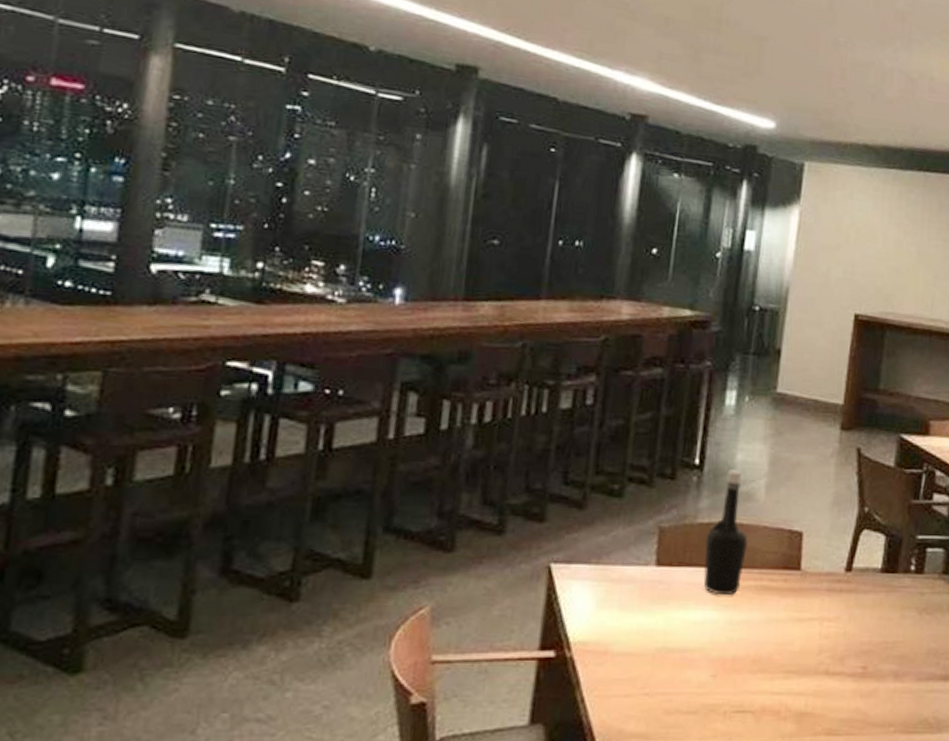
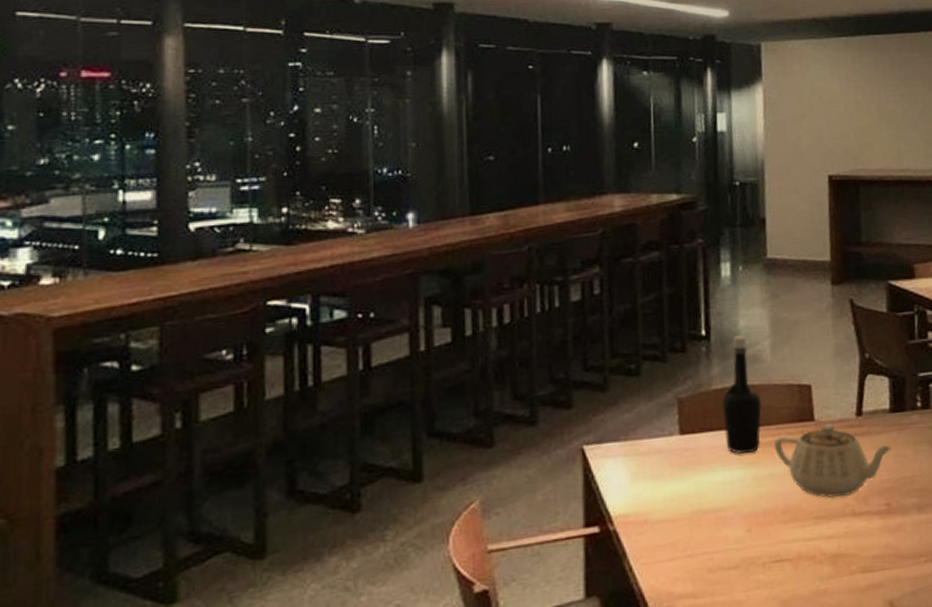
teapot: none [753,574,879,654] -> present [773,423,894,499]

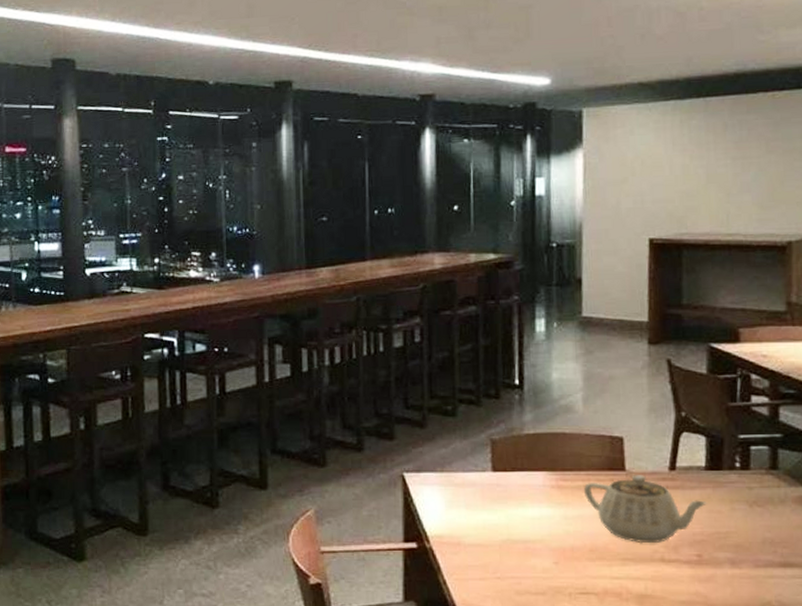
bottle: present [722,335,762,455] -> none [533,387,572,495]

